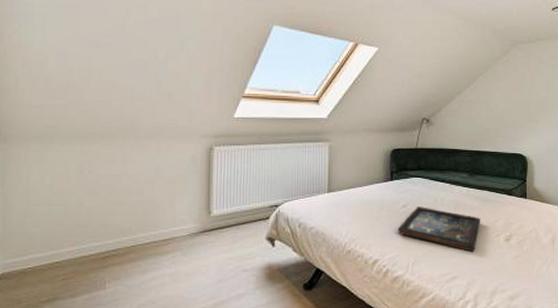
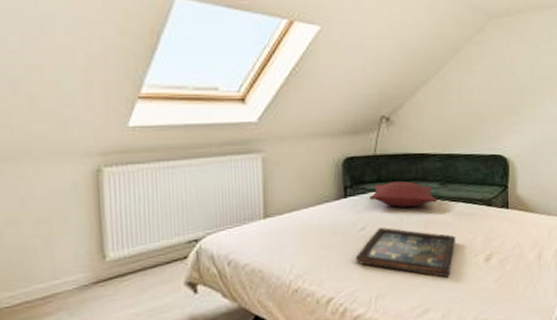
pillow: none [411,170,466,192] -> present [370,181,437,208]

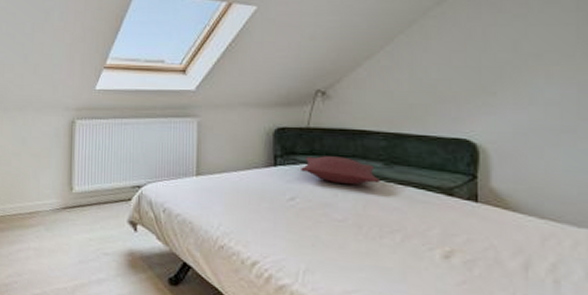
decorative tray: present [355,227,455,278] -> none [283,201,402,267]

